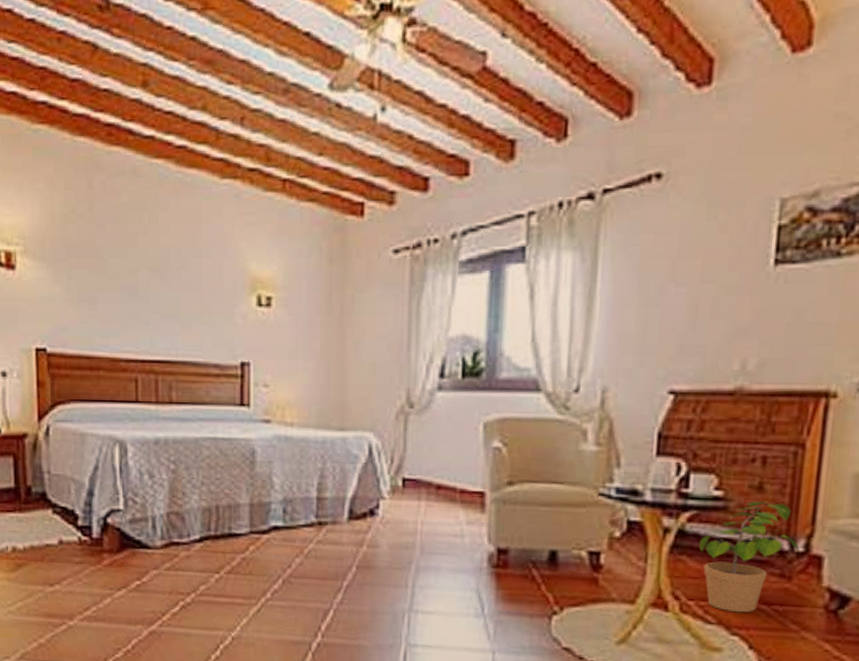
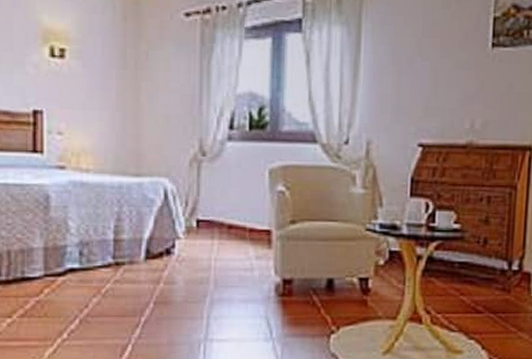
potted plant: present [699,501,801,613] -> none [444,231,516,321]

